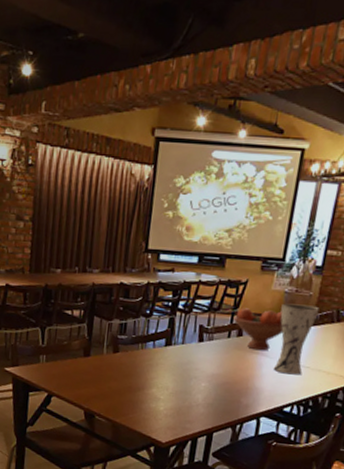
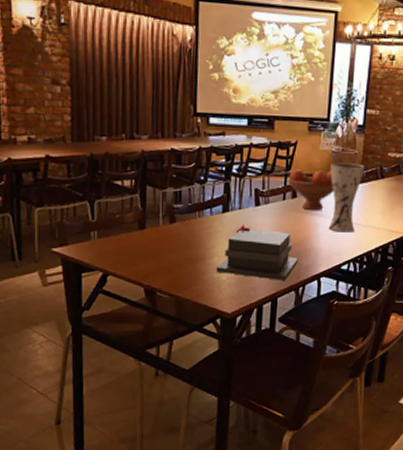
book: none [154,359,239,417] -> present [216,225,298,281]

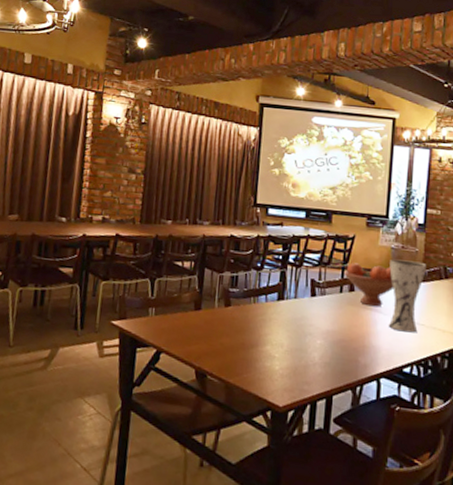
book: present [216,225,298,281] -> none [268,314,356,378]

